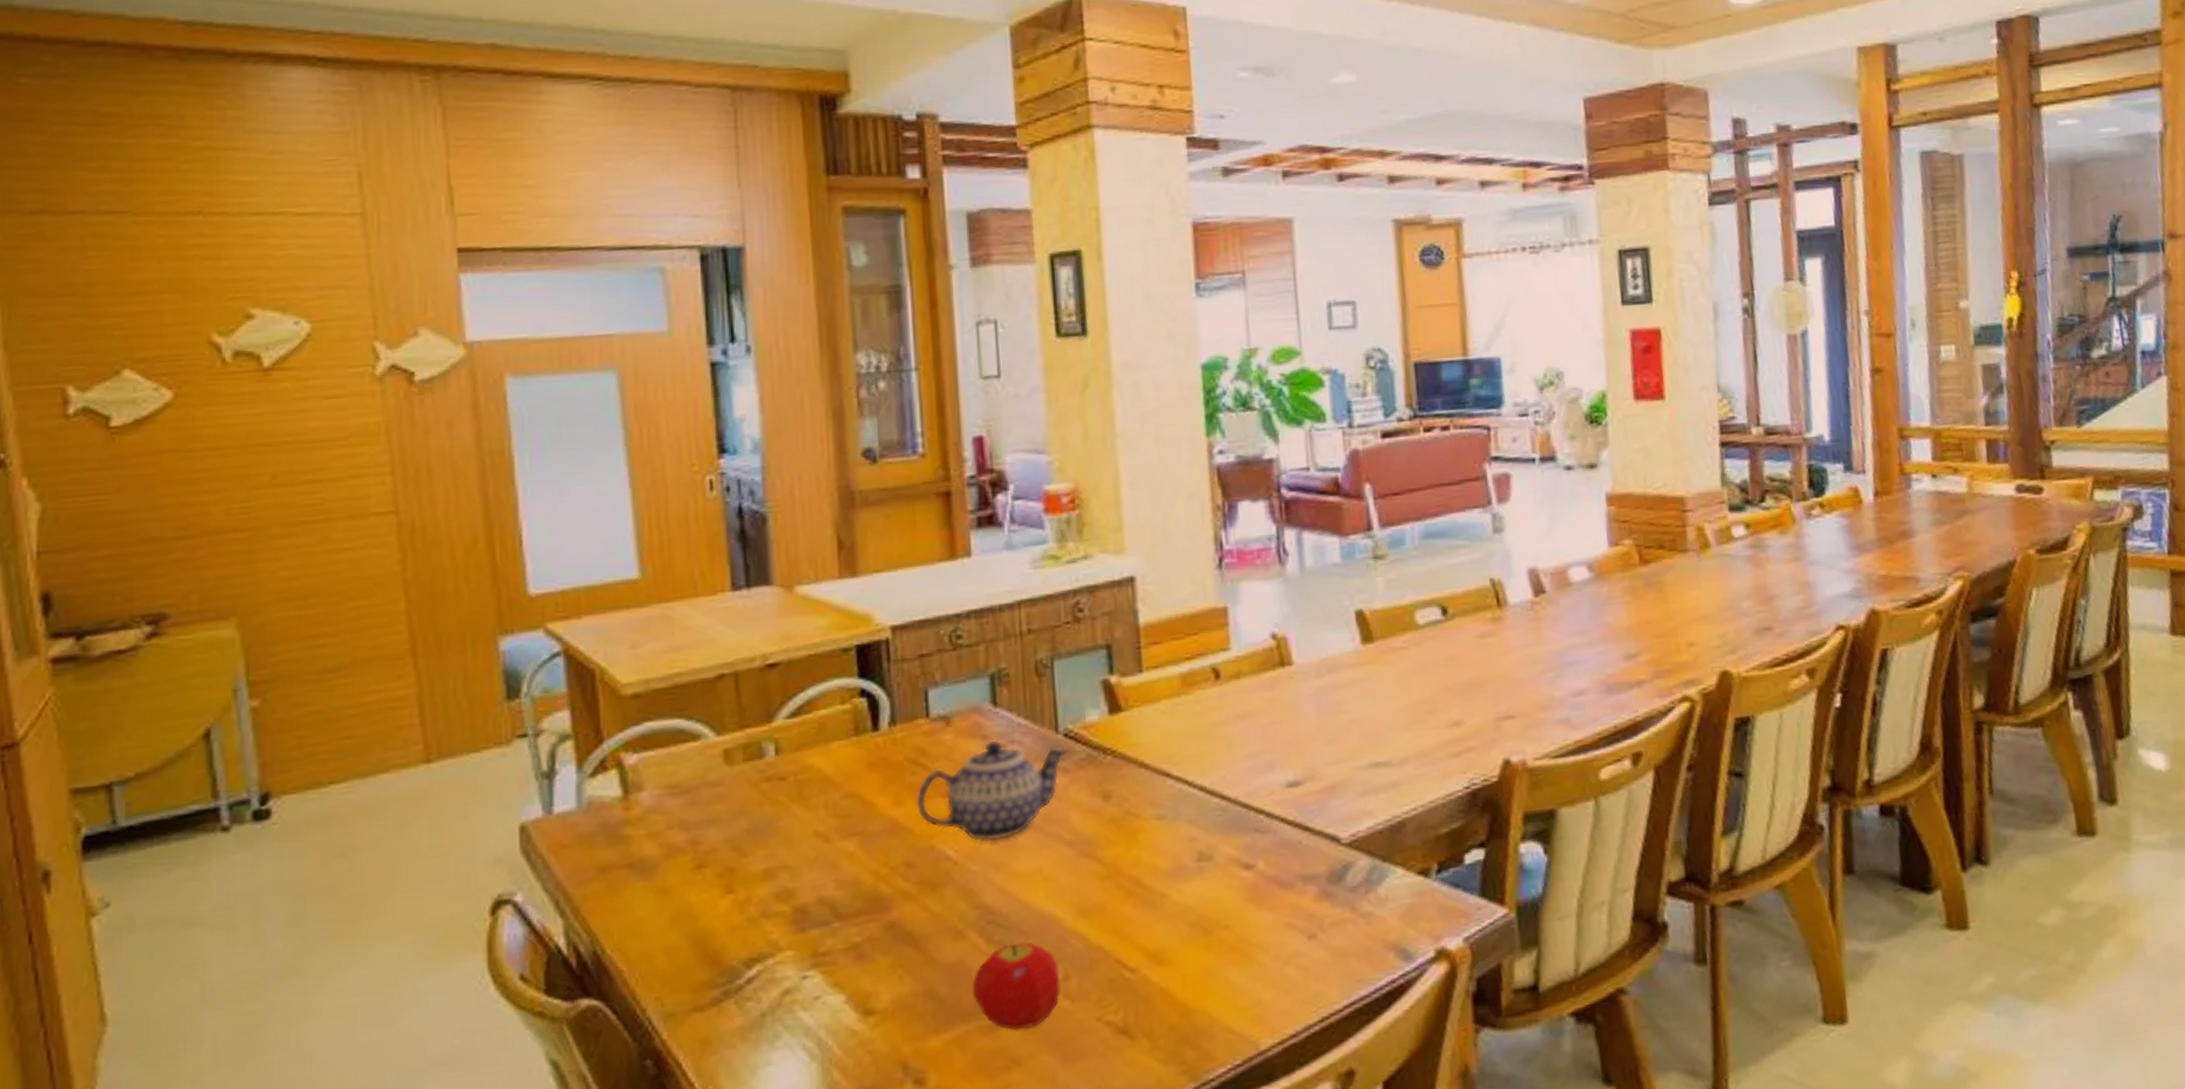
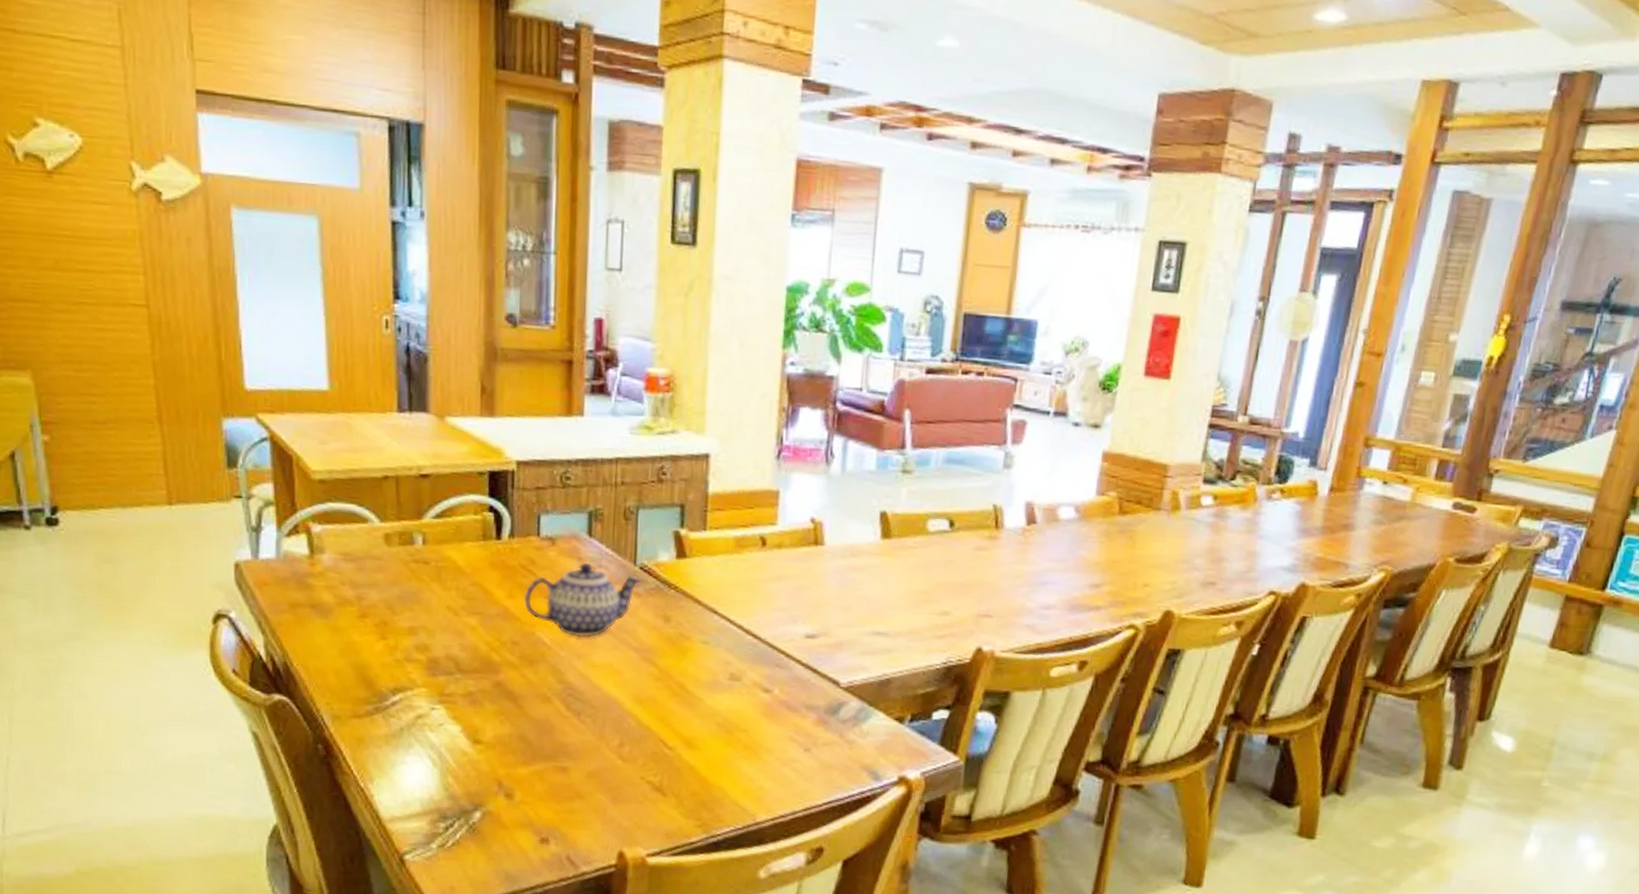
fruit: present [971,941,1061,1031] -> none [552,713,618,775]

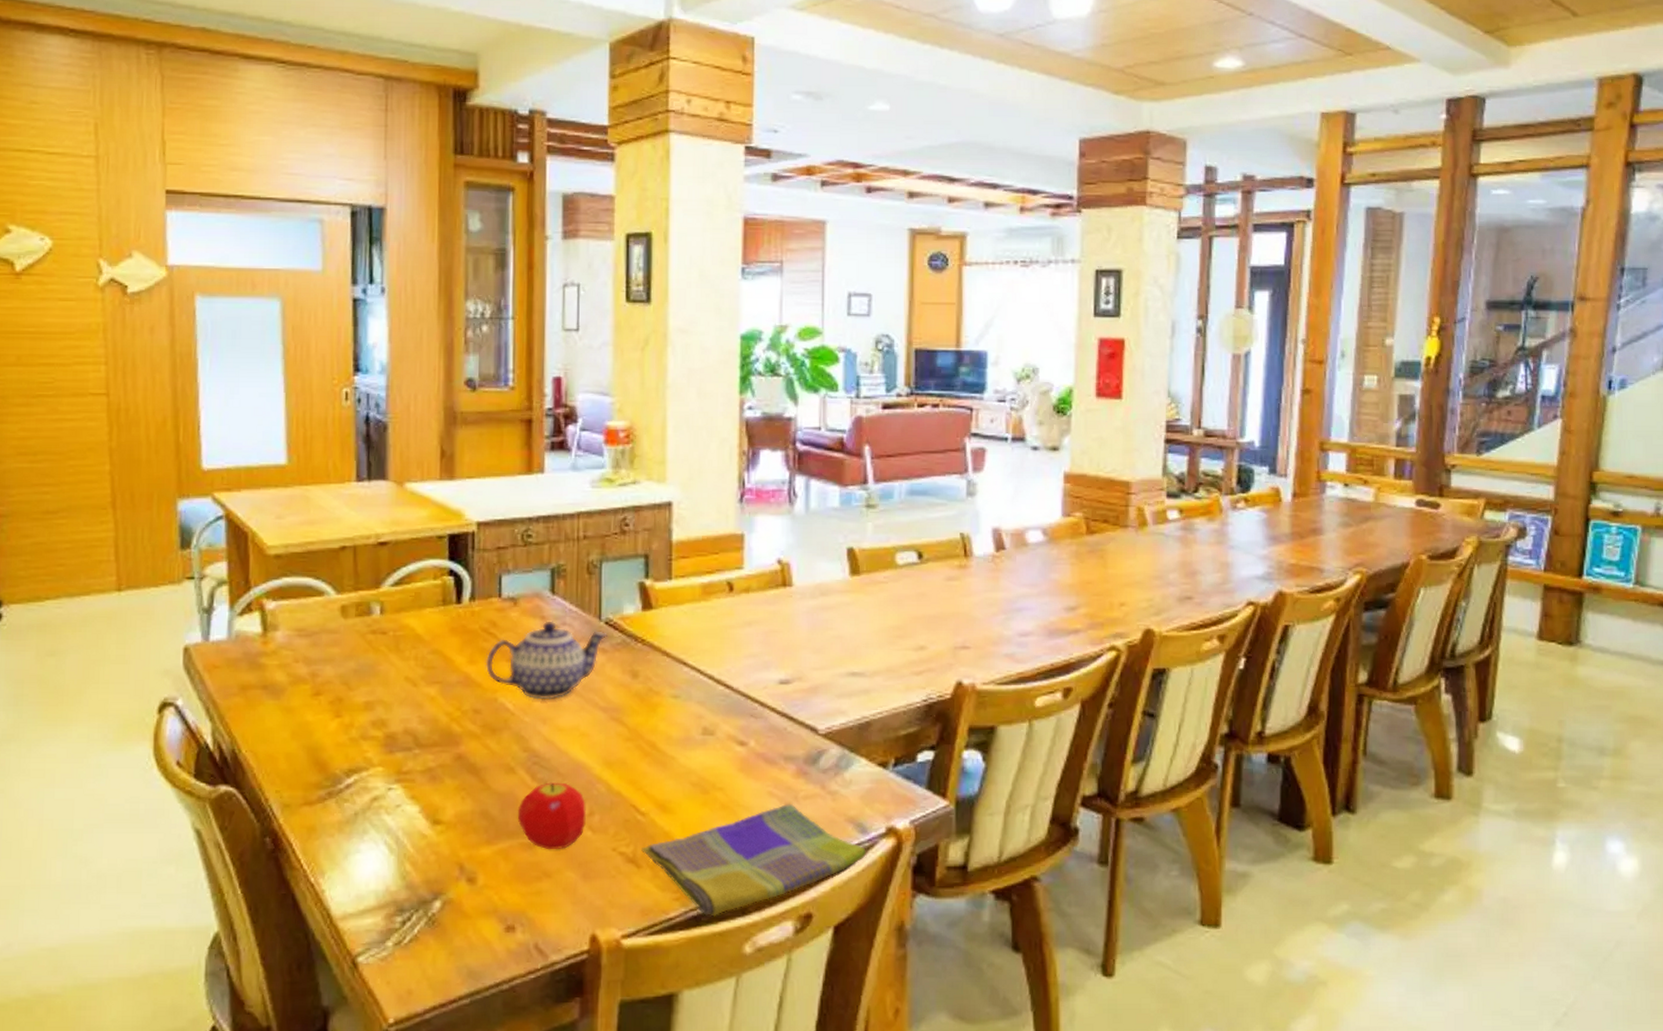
fruit: none [552,713,618,775] -> present [517,782,587,850]
dish towel: none [668,748,878,844] -> present [641,803,866,917]

